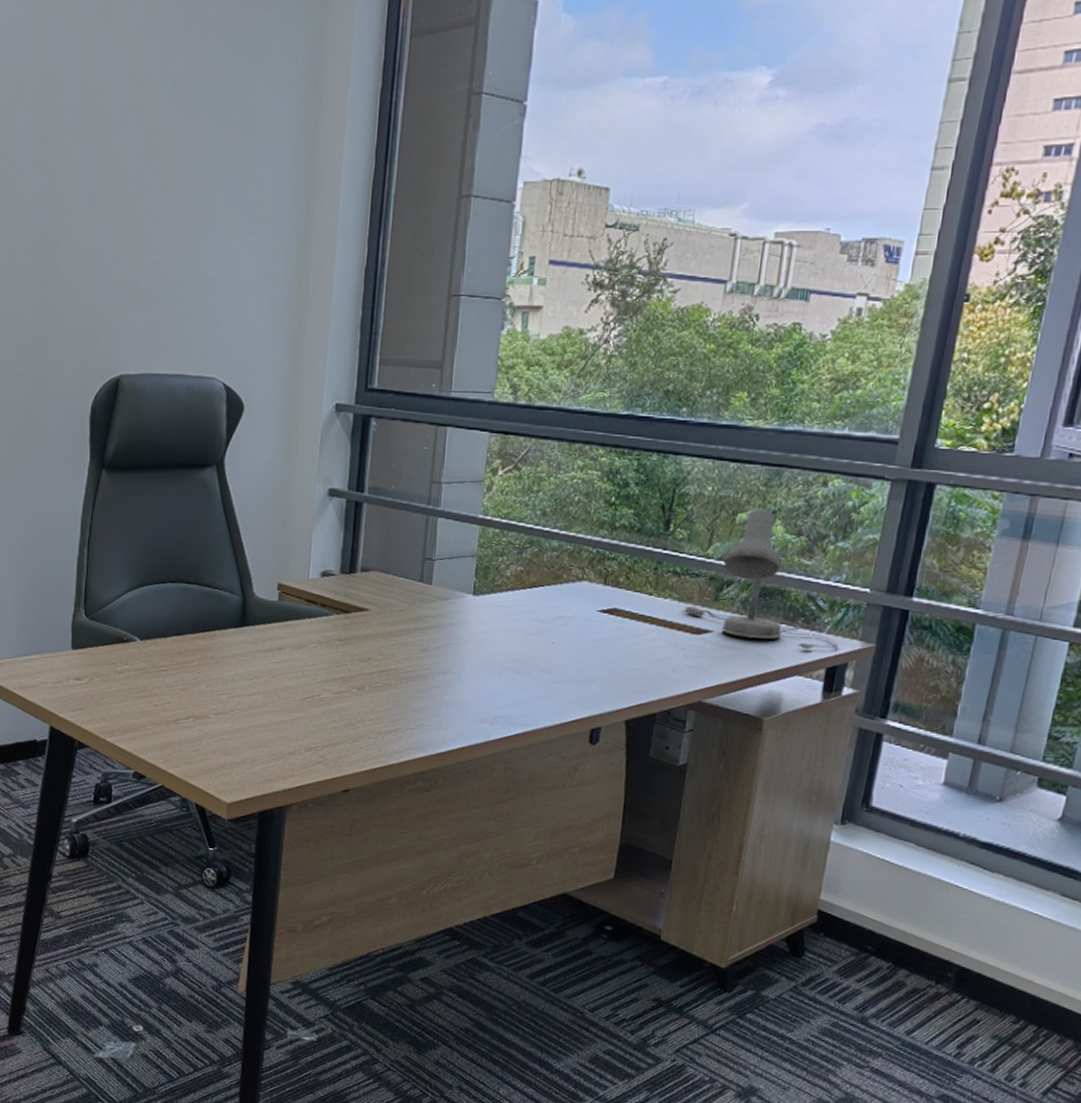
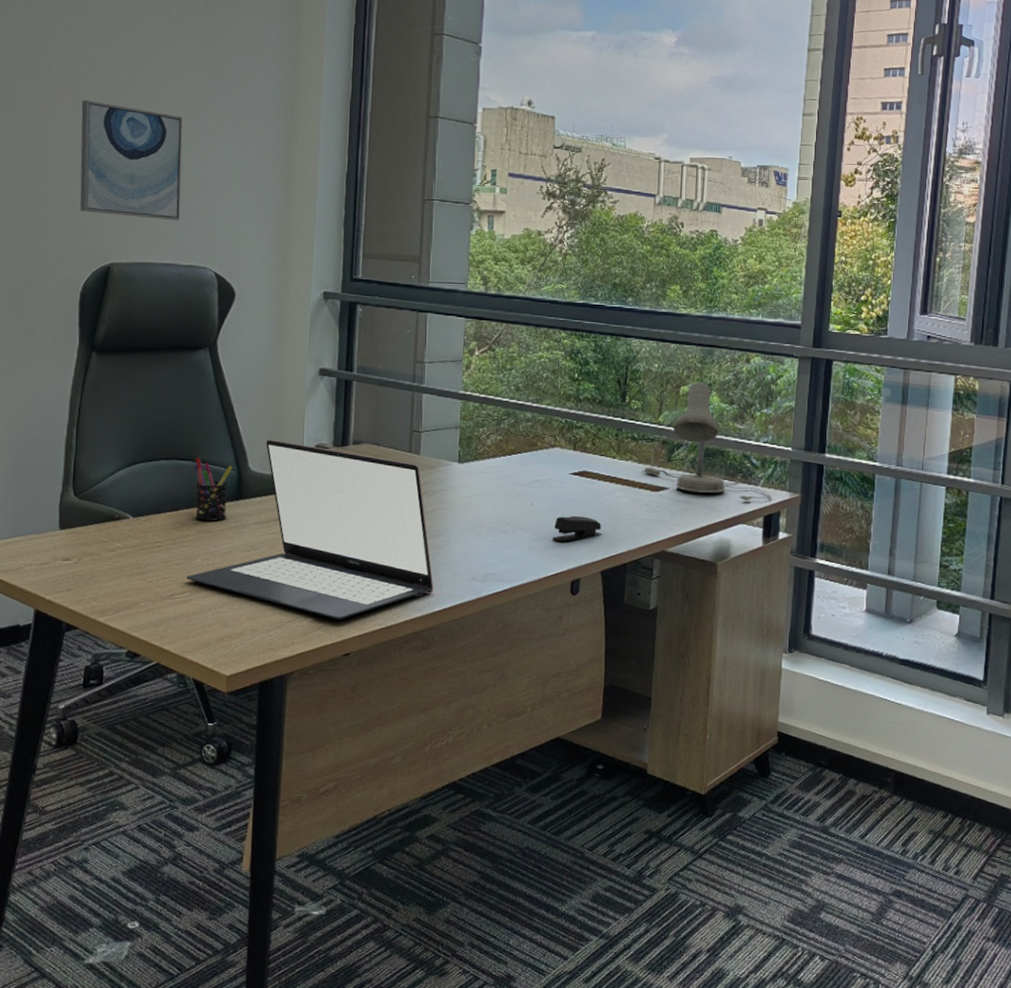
wall art: none [90,196,193,327] -> present [80,100,183,221]
laptop: none [190,564,440,755] -> present [186,439,434,619]
pen holder: none [199,581,238,648] -> present [194,457,233,521]
stapler: none [572,657,630,686] -> present [552,515,602,541]

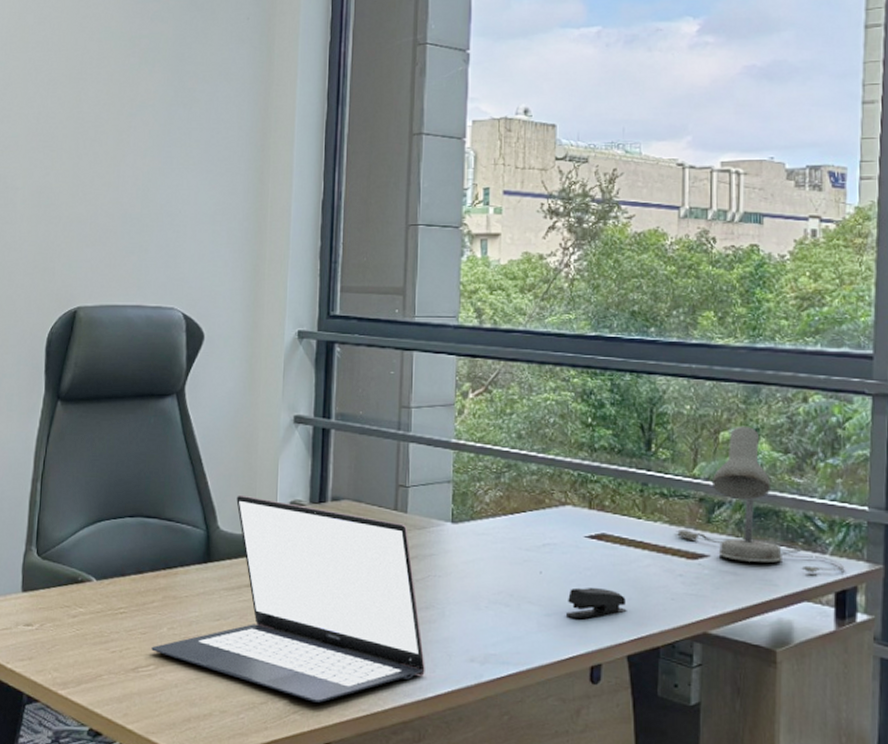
wall art: present [80,100,183,221] -> none [48,140,151,260]
pen holder: present [194,457,233,521] -> none [160,515,201,586]

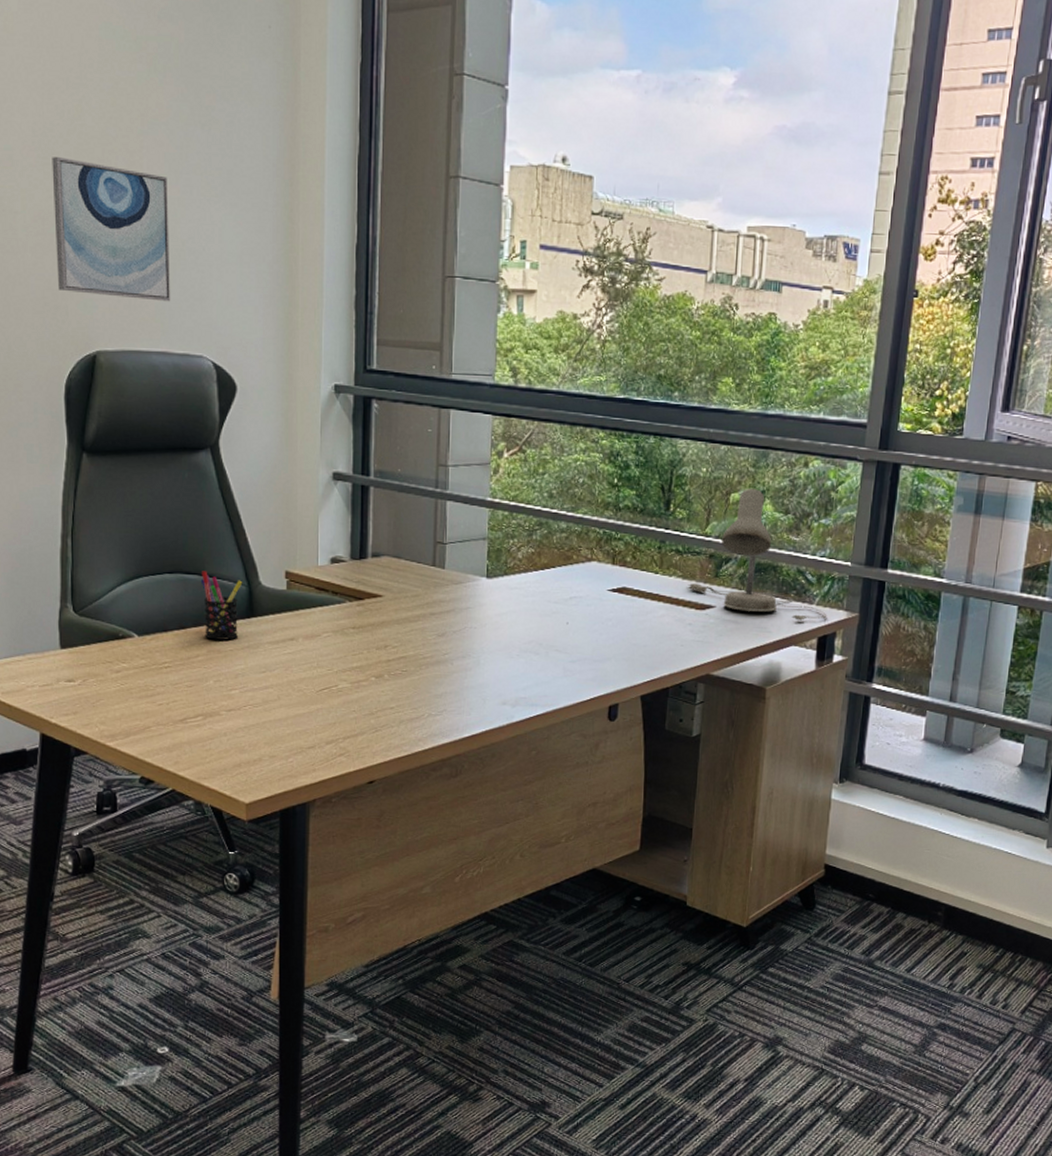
wall art: none [48,140,151,260] -> present [52,157,171,302]
laptop: present [151,494,425,703] -> none [198,551,462,745]
pen holder: none [160,515,201,586] -> present [200,571,243,640]
stapler: present [565,587,627,618] -> none [588,635,642,664]

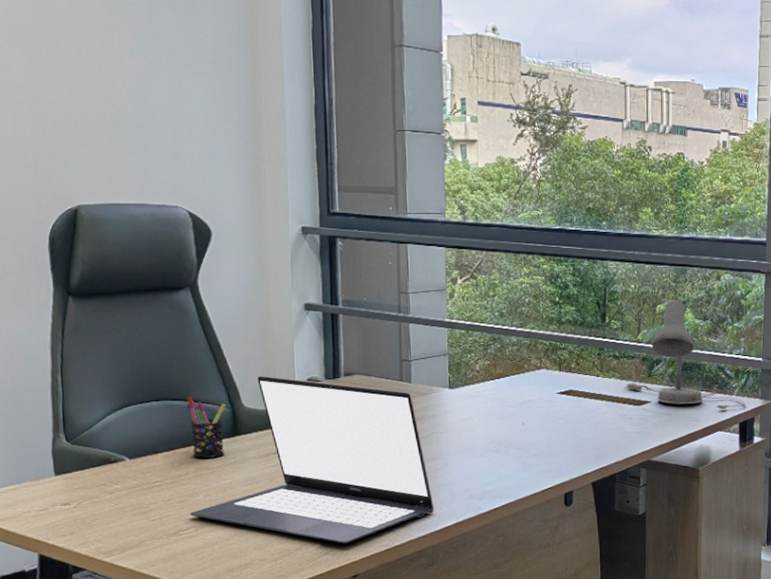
wall art: present [52,157,171,302] -> none [27,35,146,160]
laptop: none [198,551,462,745] -> present [190,375,434,544]

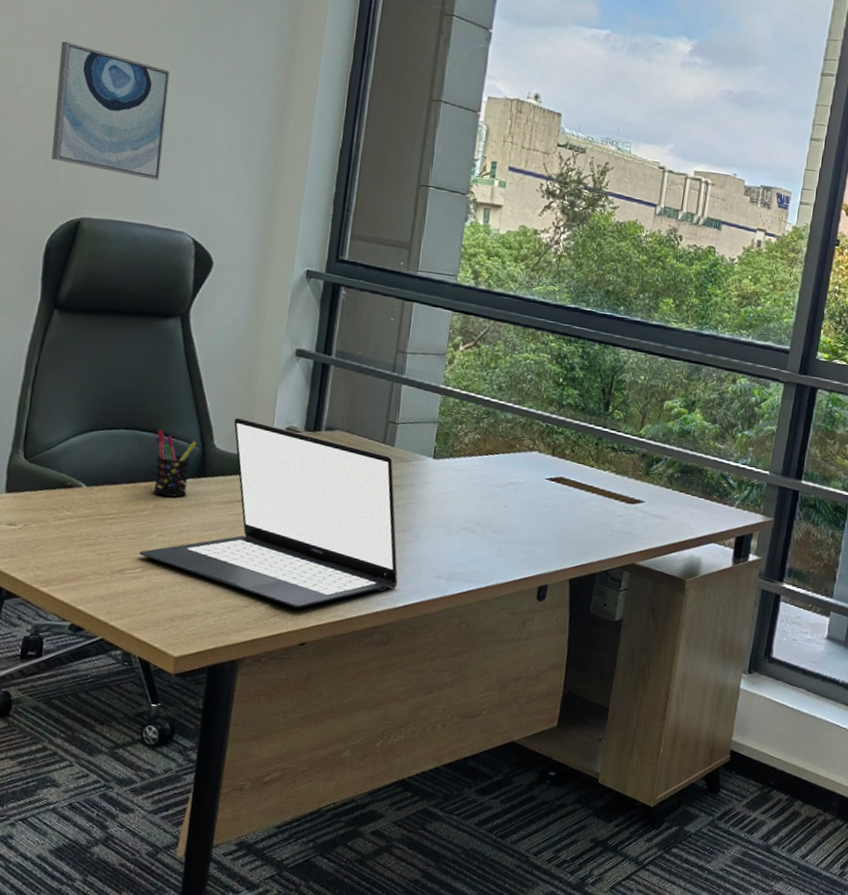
wall art: none [27,35,146,160] -> present [51,41,170,181]
desk lamp: present [626,299,746,410] -> none [620,397,746,521]

